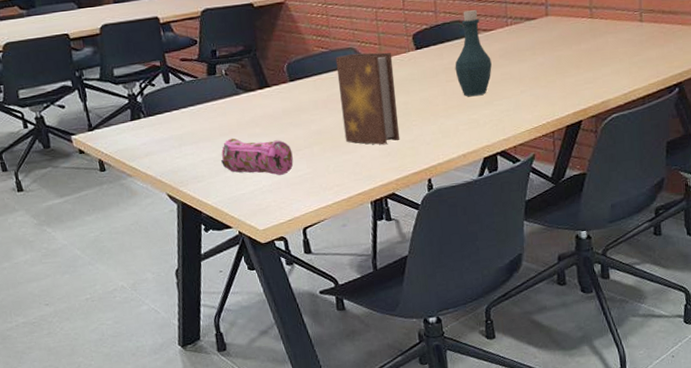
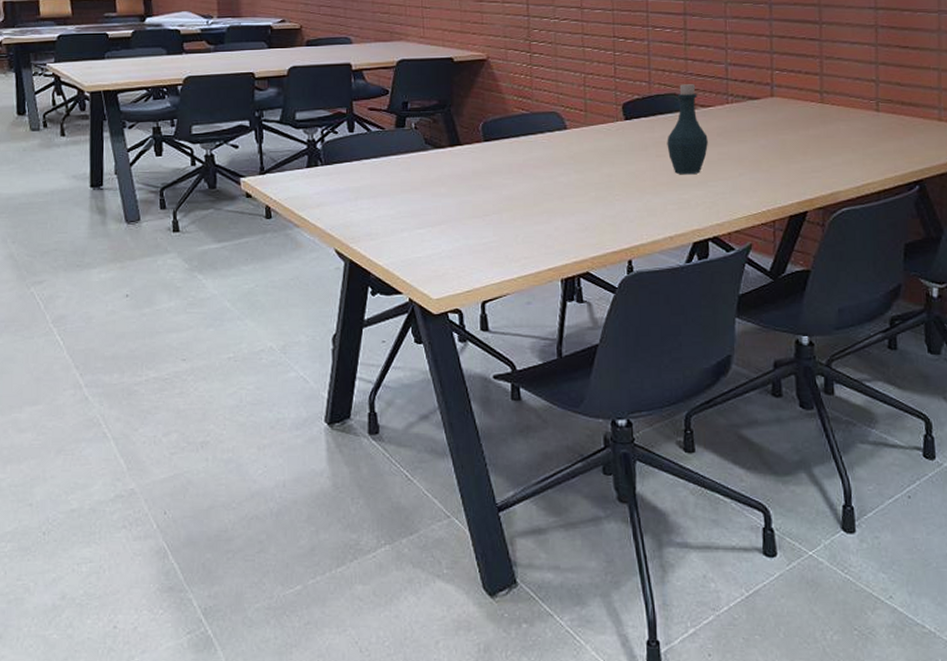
pencil case: present [220,138,294,175] -> none [398,195,479,241]
book: present [335,52,400,145] -> none [536,118,600,218]

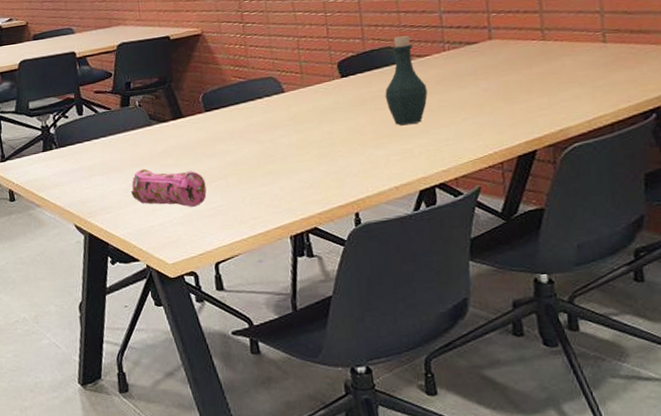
pencil case: none [398,195,479,241] -> present [130,168,207,207]

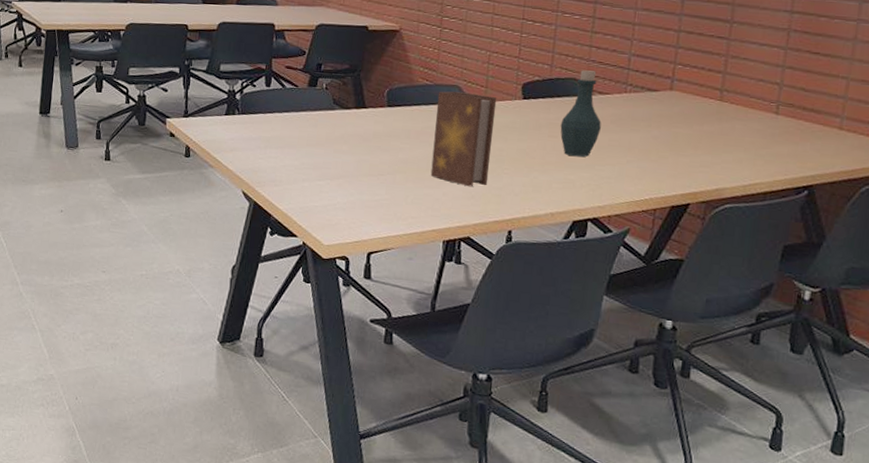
pencil case: present [130,168,207,207] -> none [301,150,374,196]
book: none [253,80,323,177] -> present [430,91,497,187]

